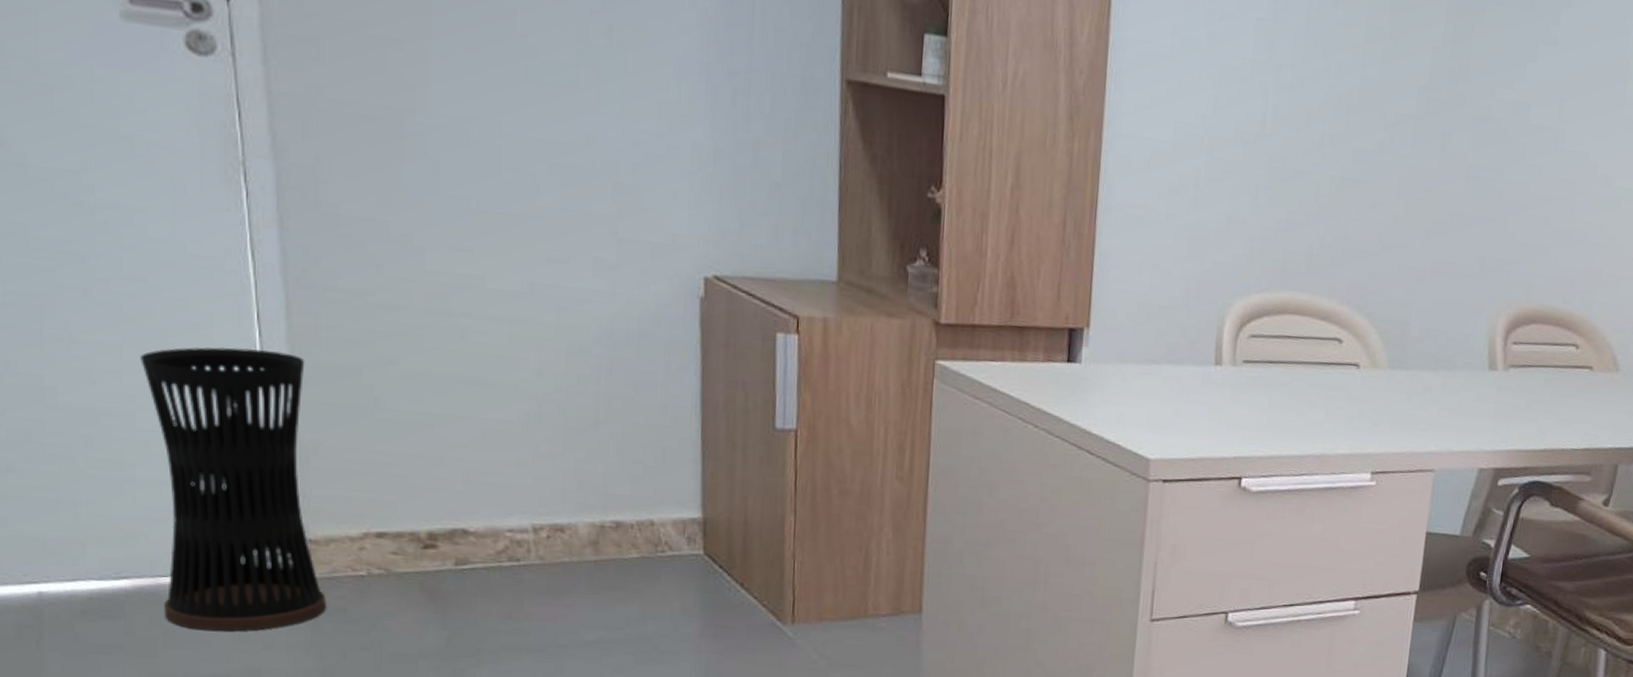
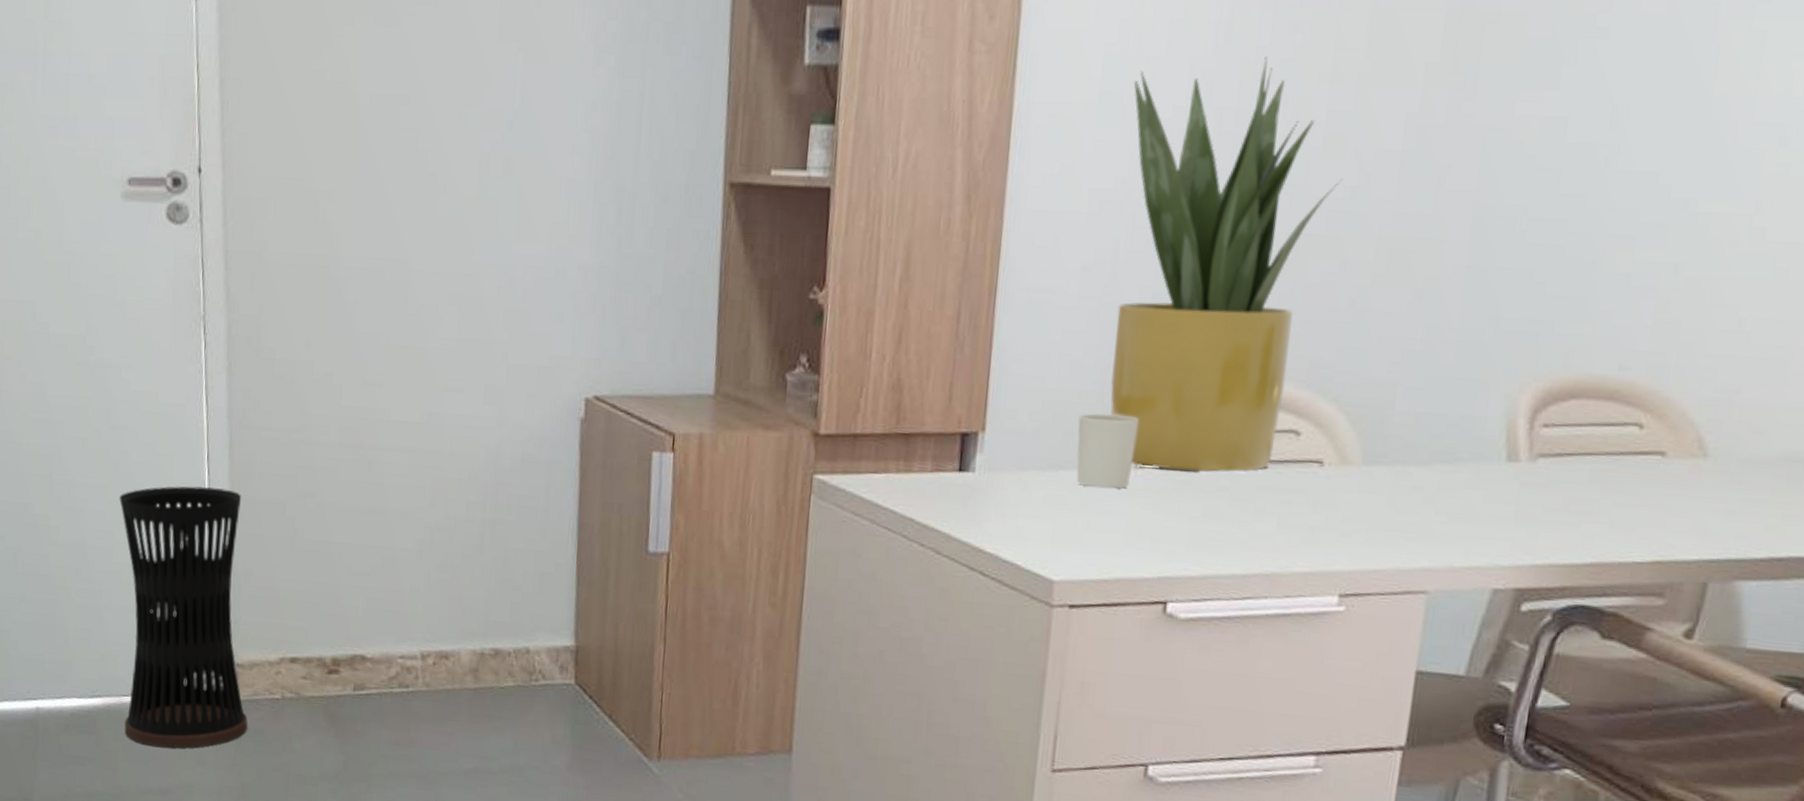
mug: none [1167,316,1218,382] -> present [1076,413,1140,489]
planter: none [1194,23,1373,371] -> present [1110,56,1343,473]

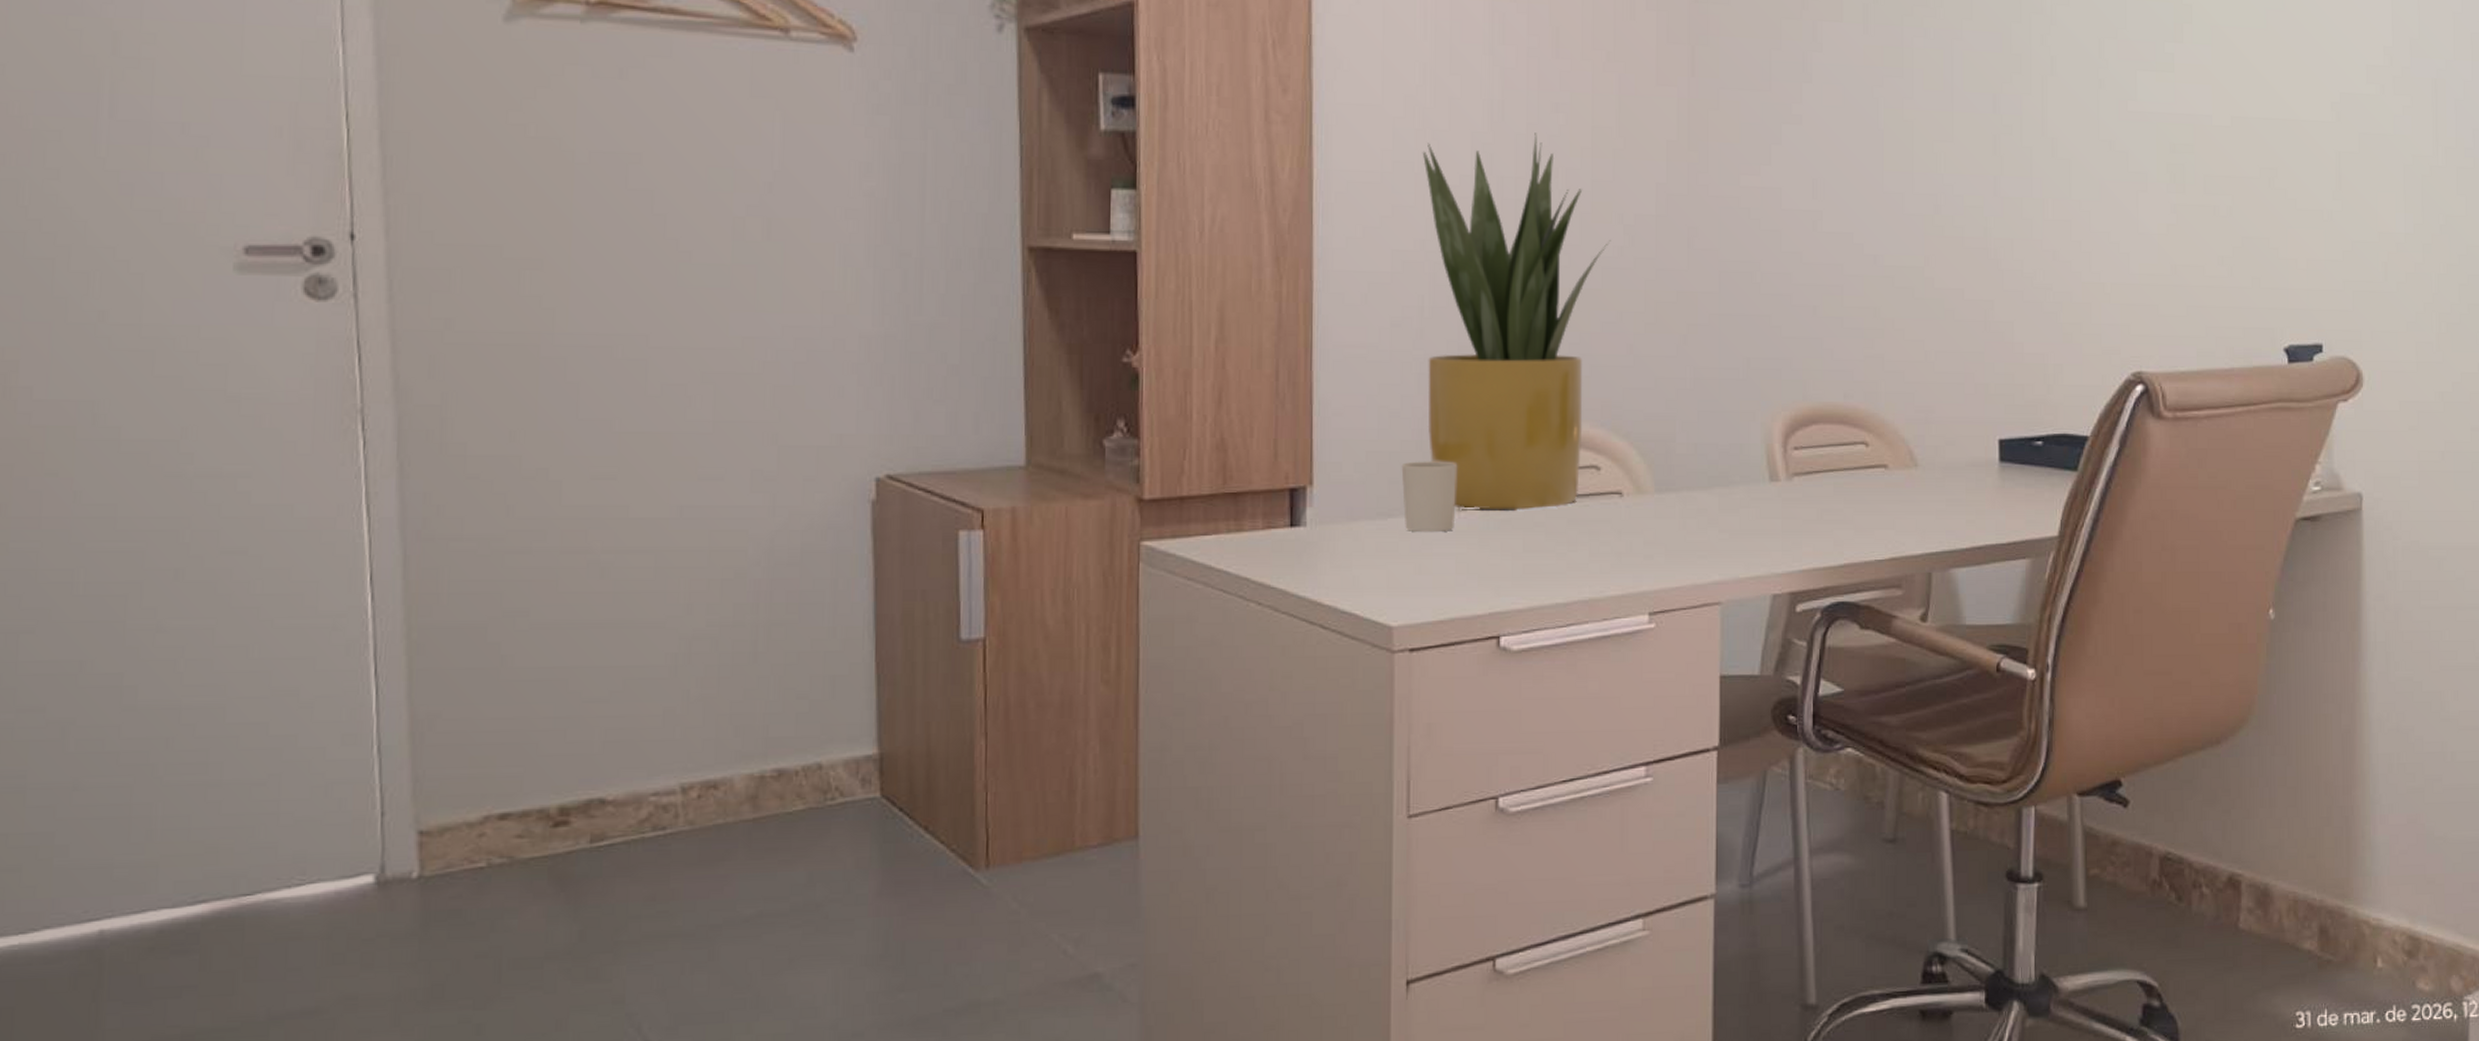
umbrella stand: present [119,486,248,748] -> none [235,616,438,955]

